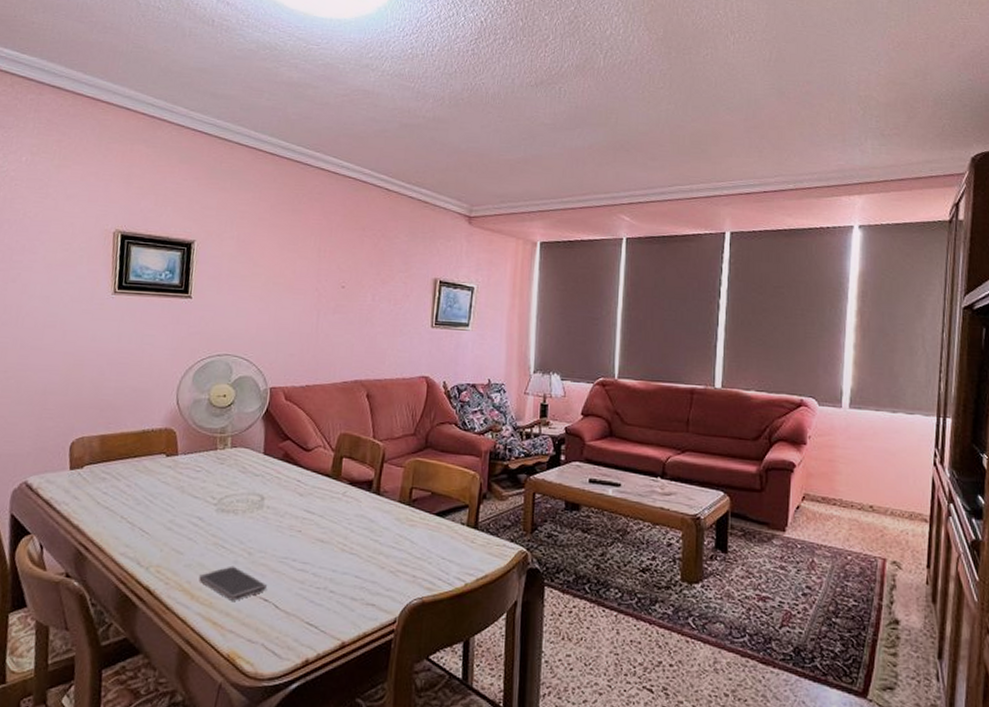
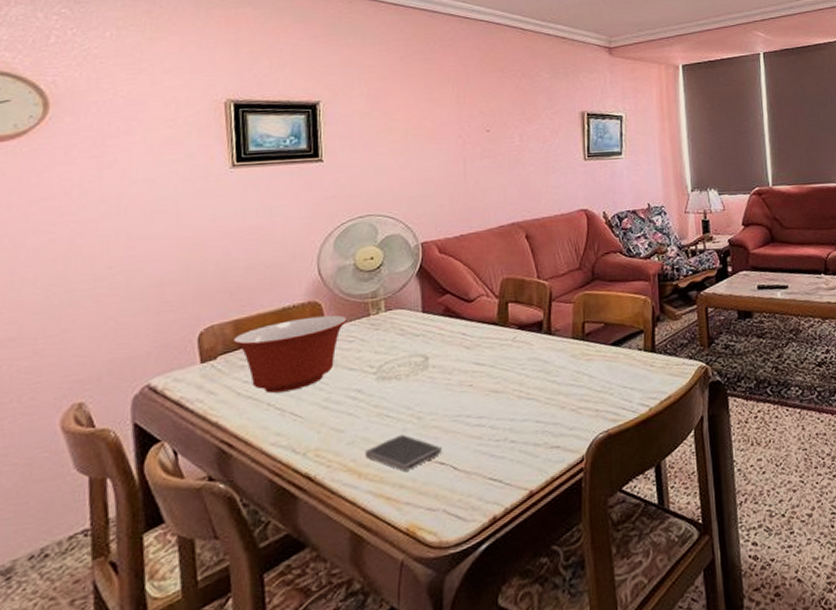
mixing bowl: none [97,442,198,508] -> present [232,315,348,393]

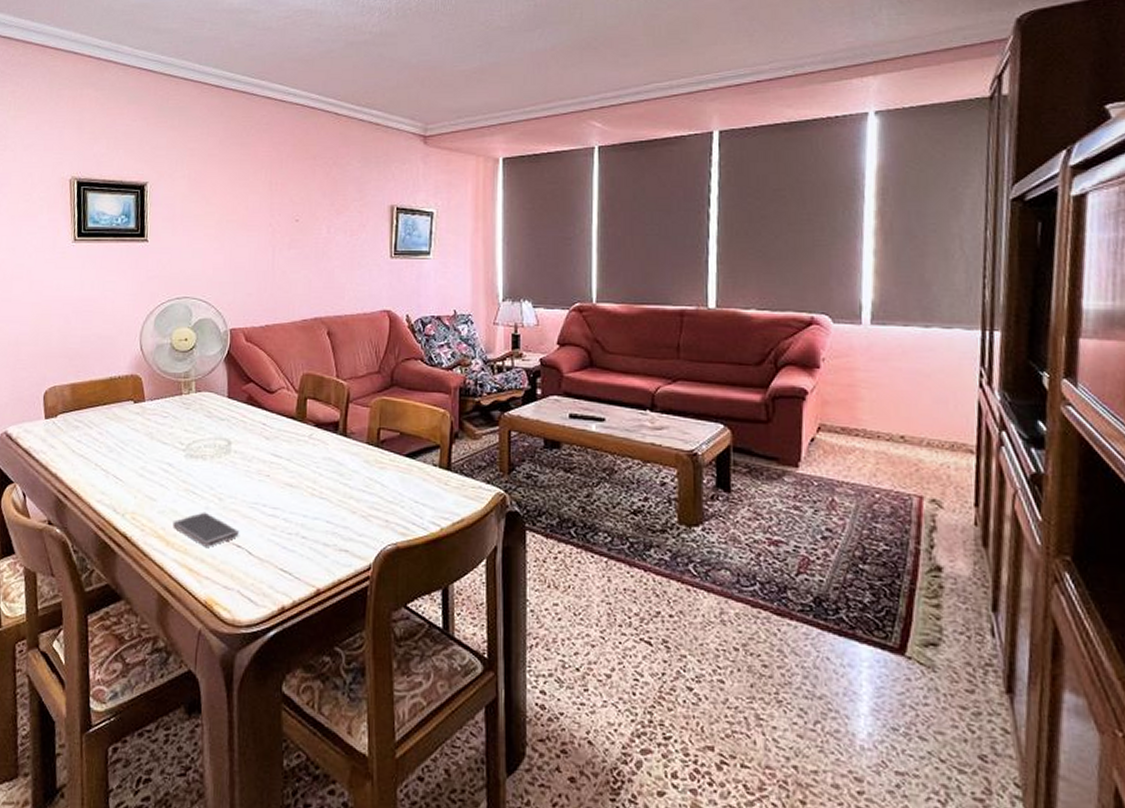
mixing bowl: present [232,315,348,393] -> none [69,389,164,455]

